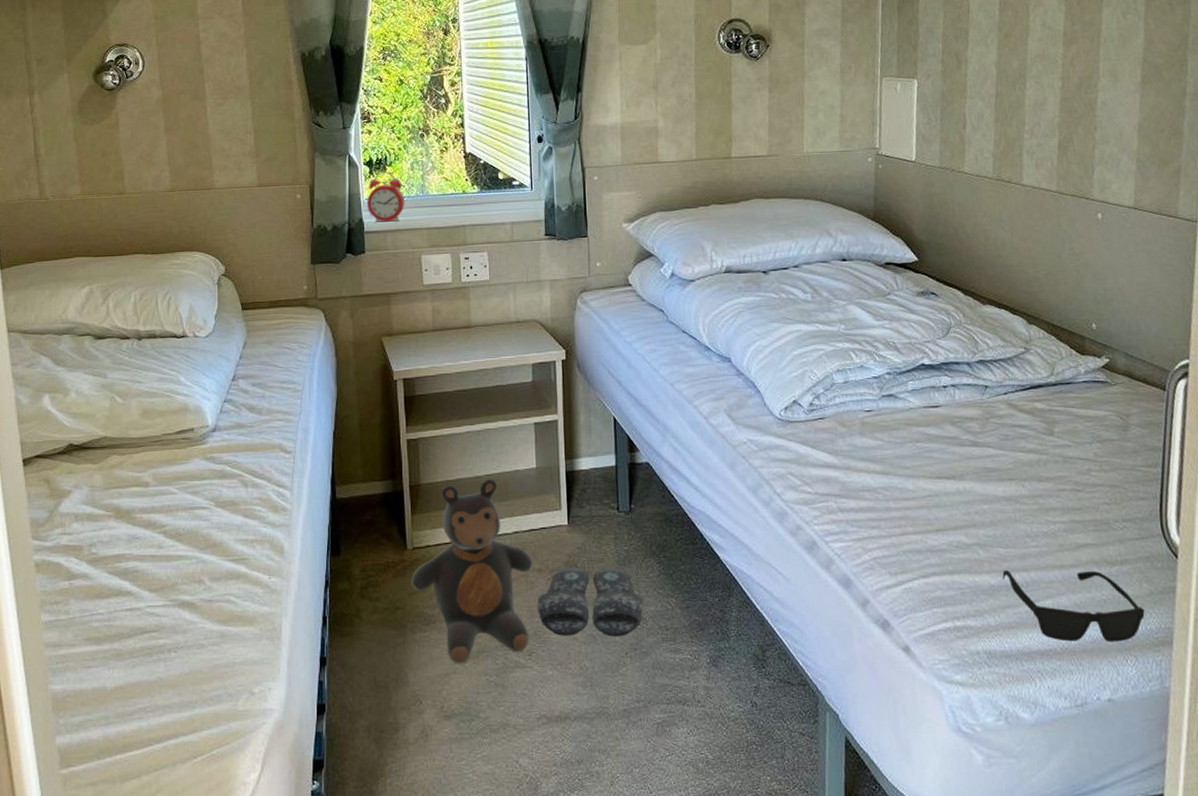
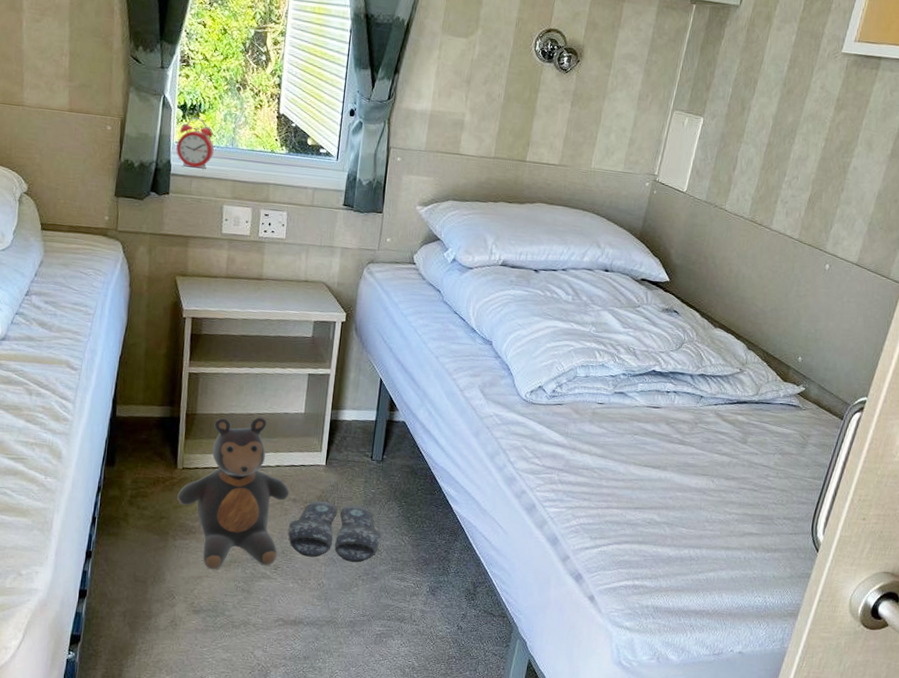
sunglasses: present [1002,570,1145,643] -> none [679,546,783,611]

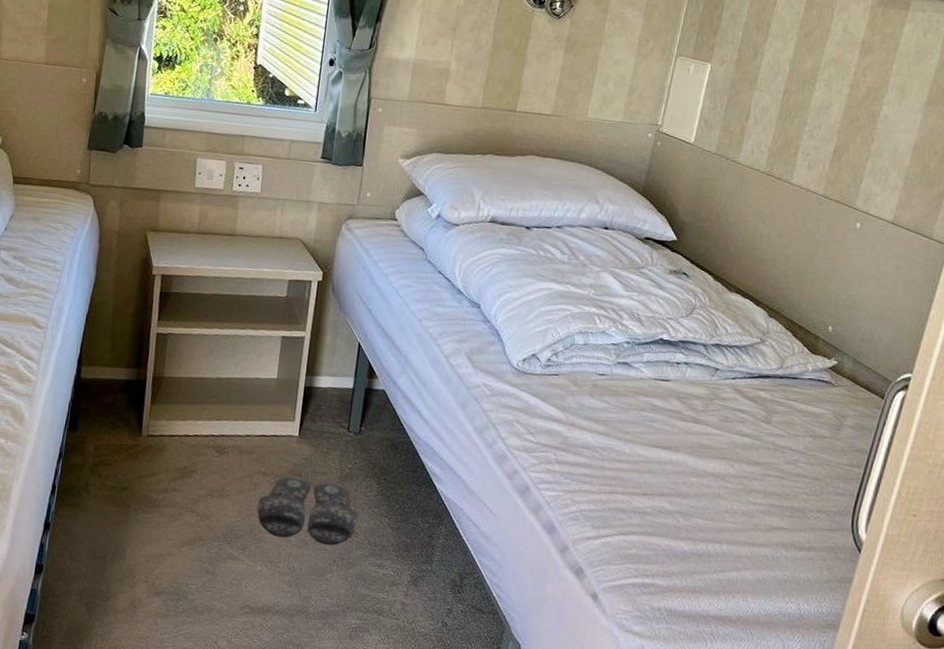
alarm clock: present [176,116,214,171] -> none [151,68,189,123]
teddy bear: present [177,417,290,570] -> none [141,381,260,548]

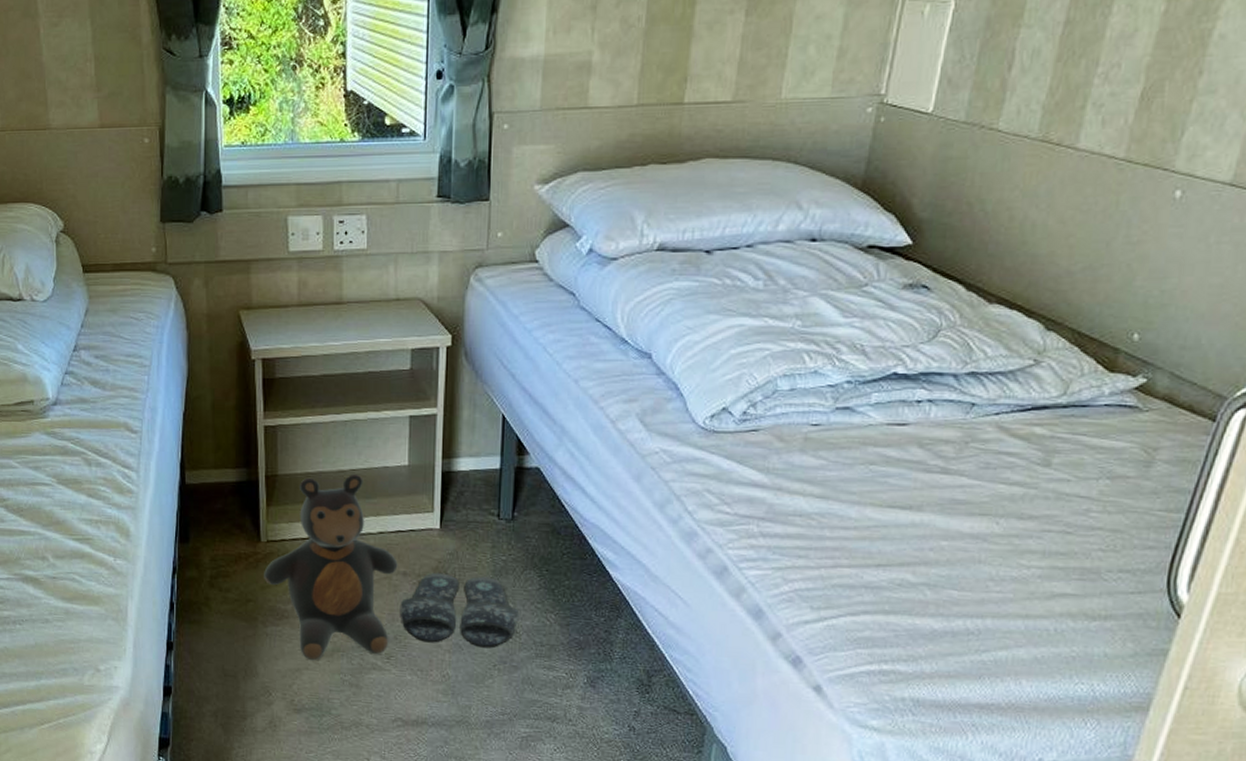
teddy bear: none [141,381,260,548] -> present [264,473,398,661]

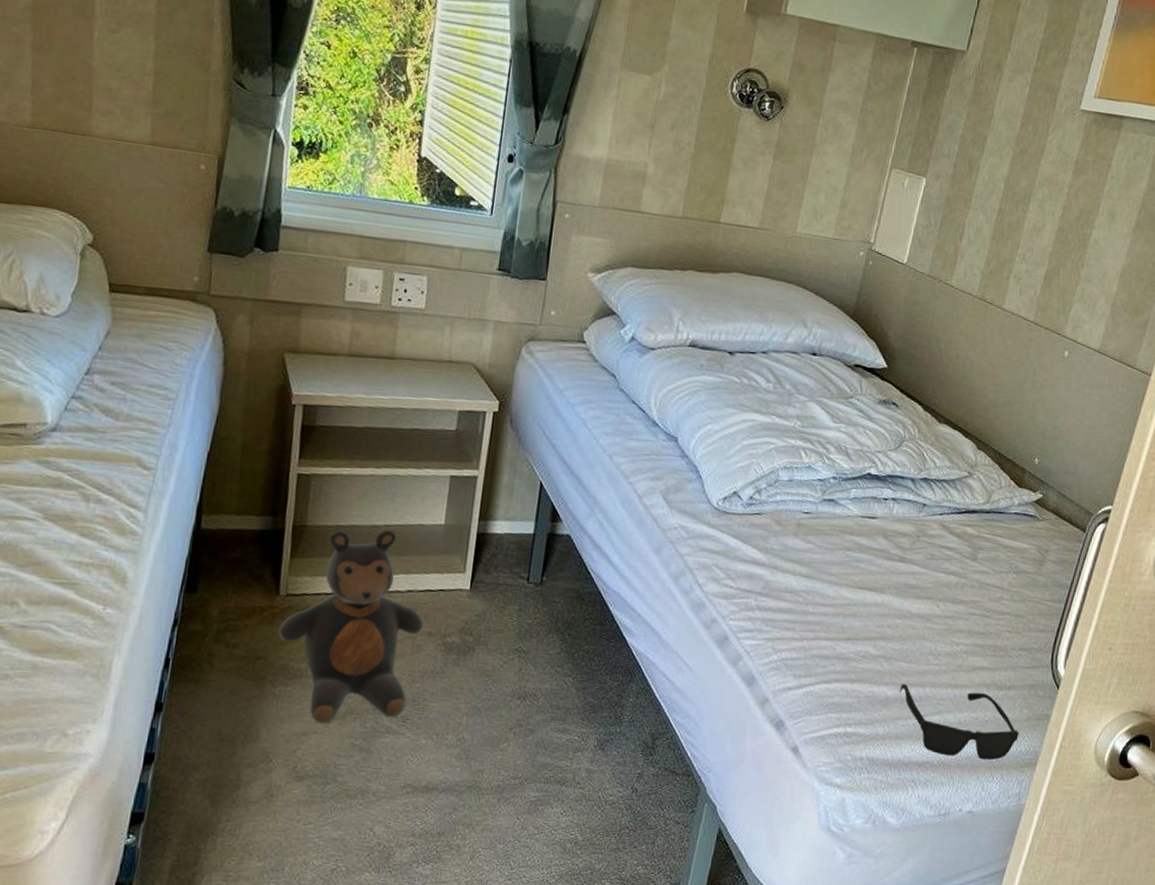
slippers: present [400,572,520,648] -> none [421,633,540,711]
sunglasses: none [949,615,1122,704] -> present [899,684,1019,761]

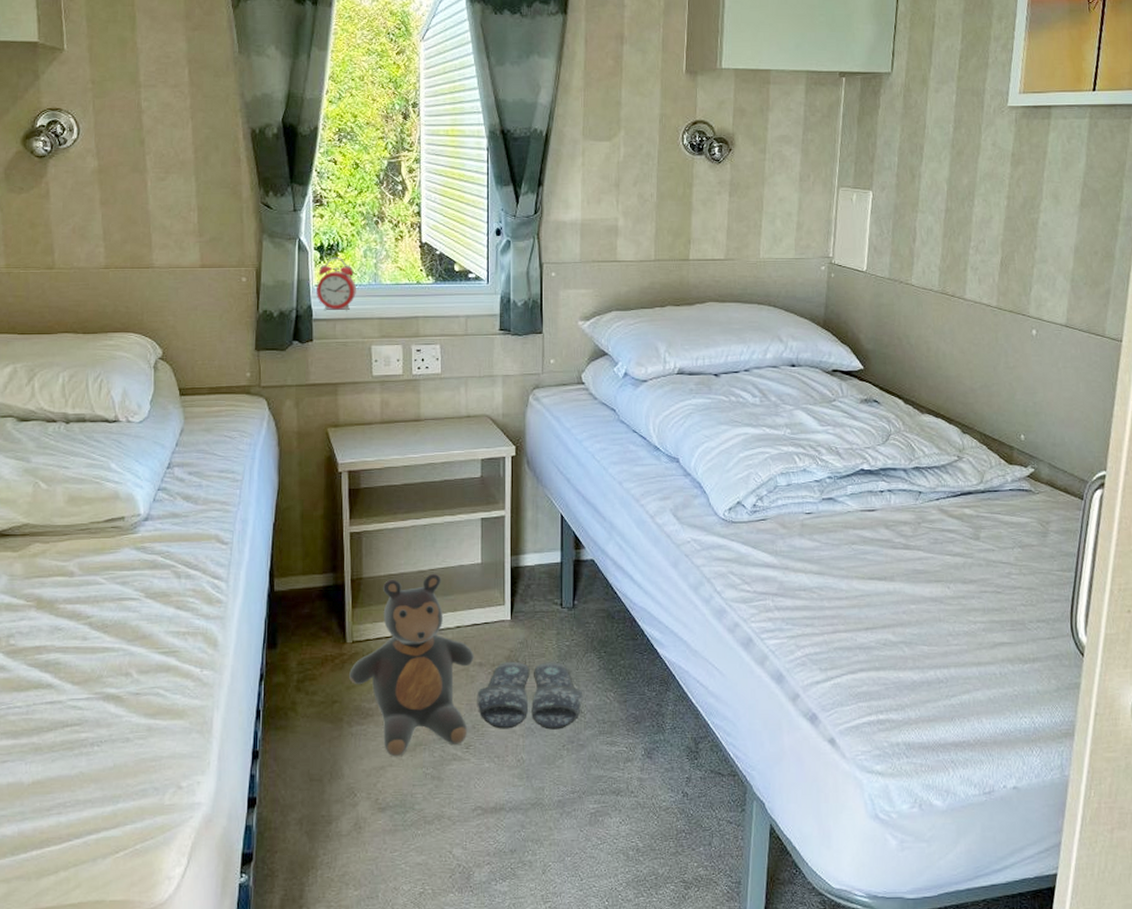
alarm clock: none [289,156,337,224] -> present [317,256,356,312]
slippers: none [421,633,540,711] -> present [477,661,583,730]
sunglasses: present [899,684,1019,761] -> none [924,667,1051,735]

